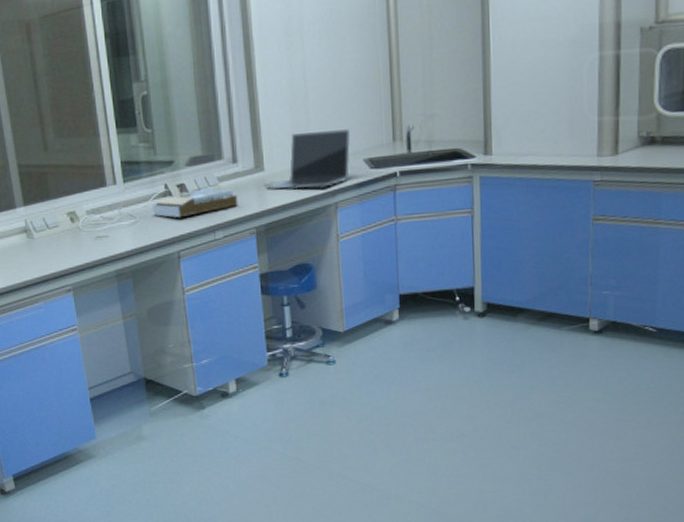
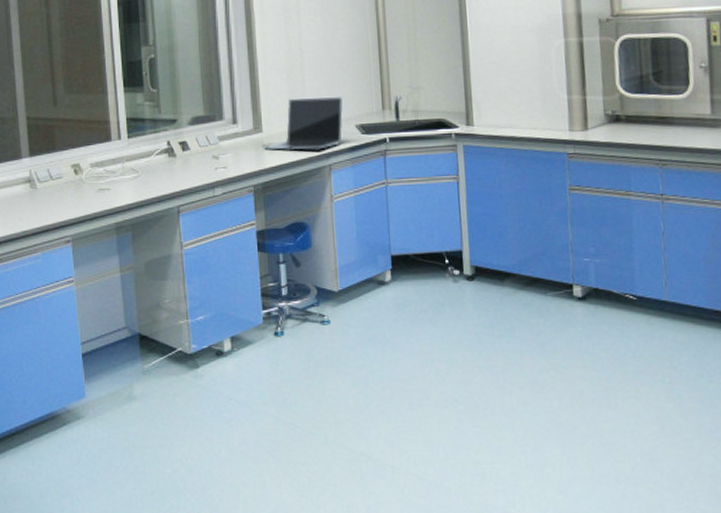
paper tray: present [152,187,238,218] -> none [155,145,237,174]

